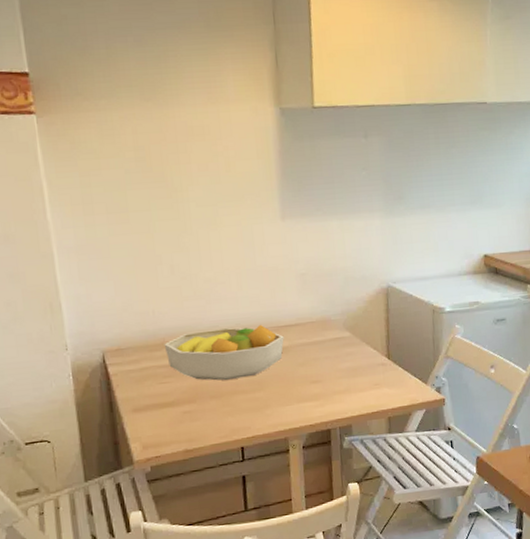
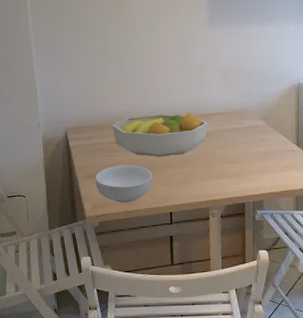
cereal bowl: none [144,392,218,440] -> present [95,164,153,203]

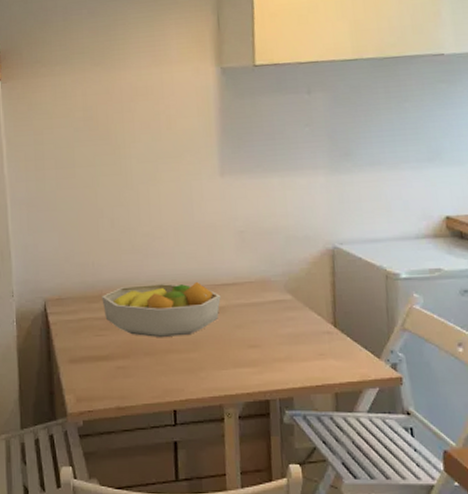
cereal bowl: present [95,164,153,203] -> none [80,347,152,396]

